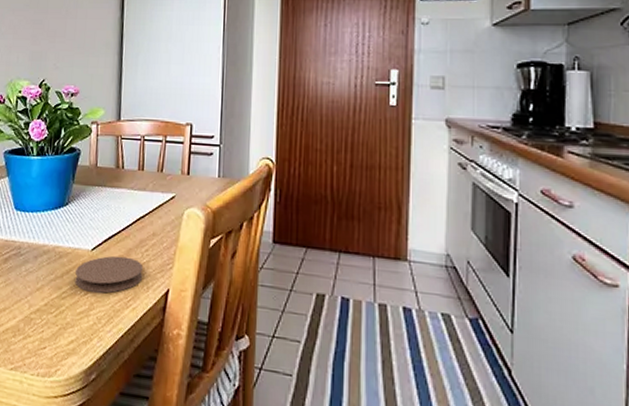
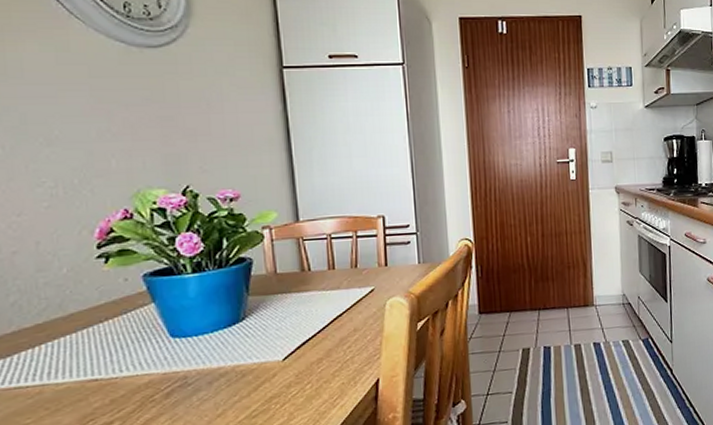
coaster: present [75,255,144,294] -> none [266,357,349,403]

